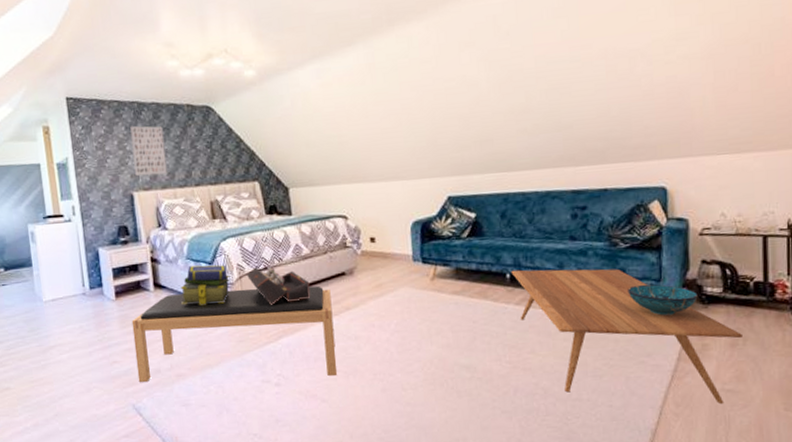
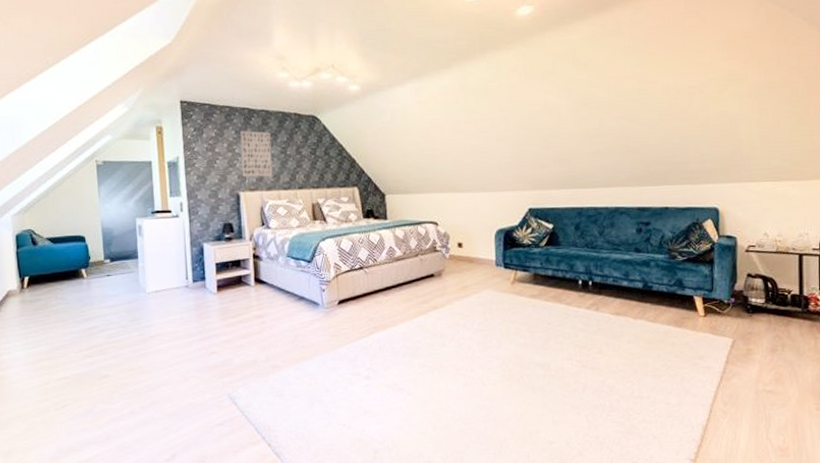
bench: present [131,286,337,382] -> none [231,286,423,372]
stack of books: present [180,264,230,305] -> none [279,263,327,301]
decorative box: present [246,267,311,305] -> none [342,266,402,302]
coffee table: present [511,268,742,405] -> none [583,277,781,404]
decorative bowl: present [627,284,698,316] -> none [684,294,744,322]

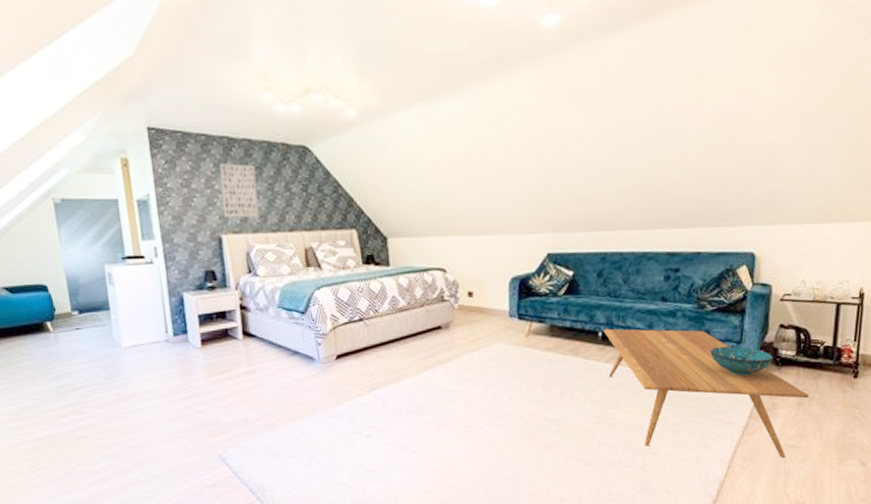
coffee table: none [583,277,781,404] -> present [603,328,809,459]
decorative bowl: none [684,294,744,322] -> present [710,346,773,376]

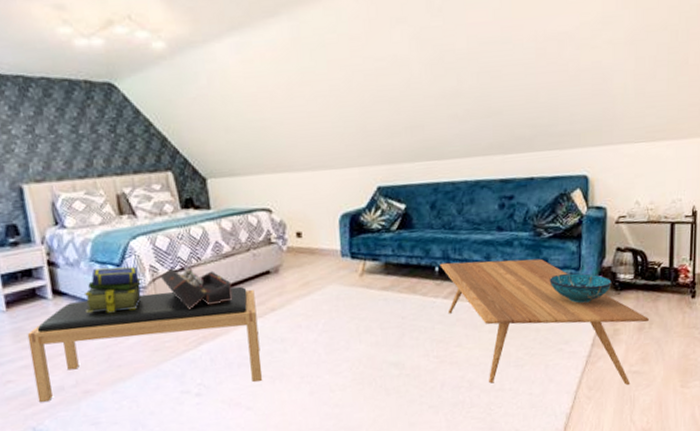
bench: none [218,339,429,432] -> present [27,286,262,402]
wall art: present [219,163,259,218] -> none [15,105,64,165]
stack of books: none [270,314,324,356] -> present [83,266,142,313]
decorative box: none [340,318,406,357] -> present [160,267,233,309]

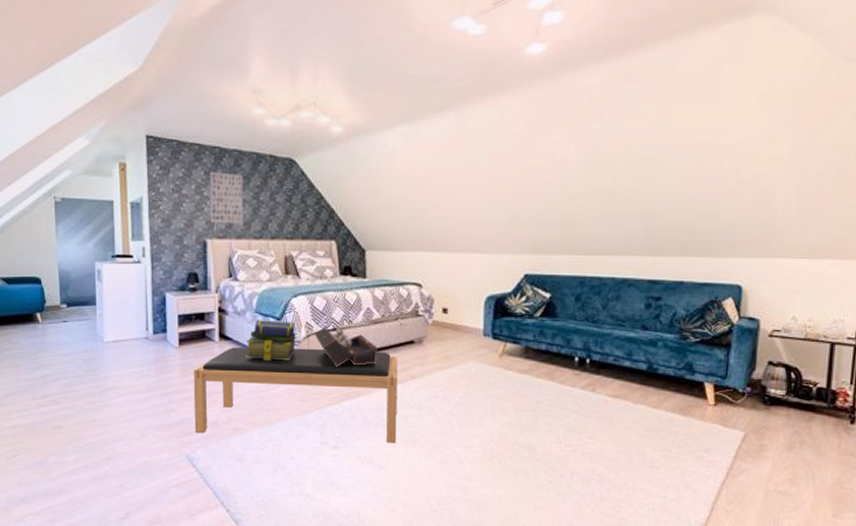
wall art: none [15,105,64,165] -> present [210,171,244,224]
coffee table: present [440,258,649,386] -> none [580,354,800,505]
decorative bowl: present [549,273,612,303] -> none [693,380,761,413]

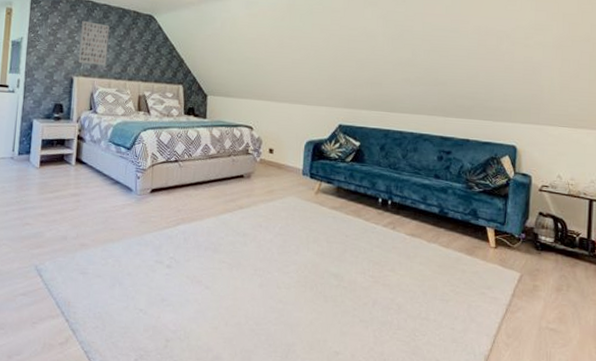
bench: present [193,347,398,443] -> none [45,171,229,266]
stack of books: present [245,320,298,361] -> none [97,148,144,186]
decorative box: present [314,327,378,367] -> none [158,158,212,194]

